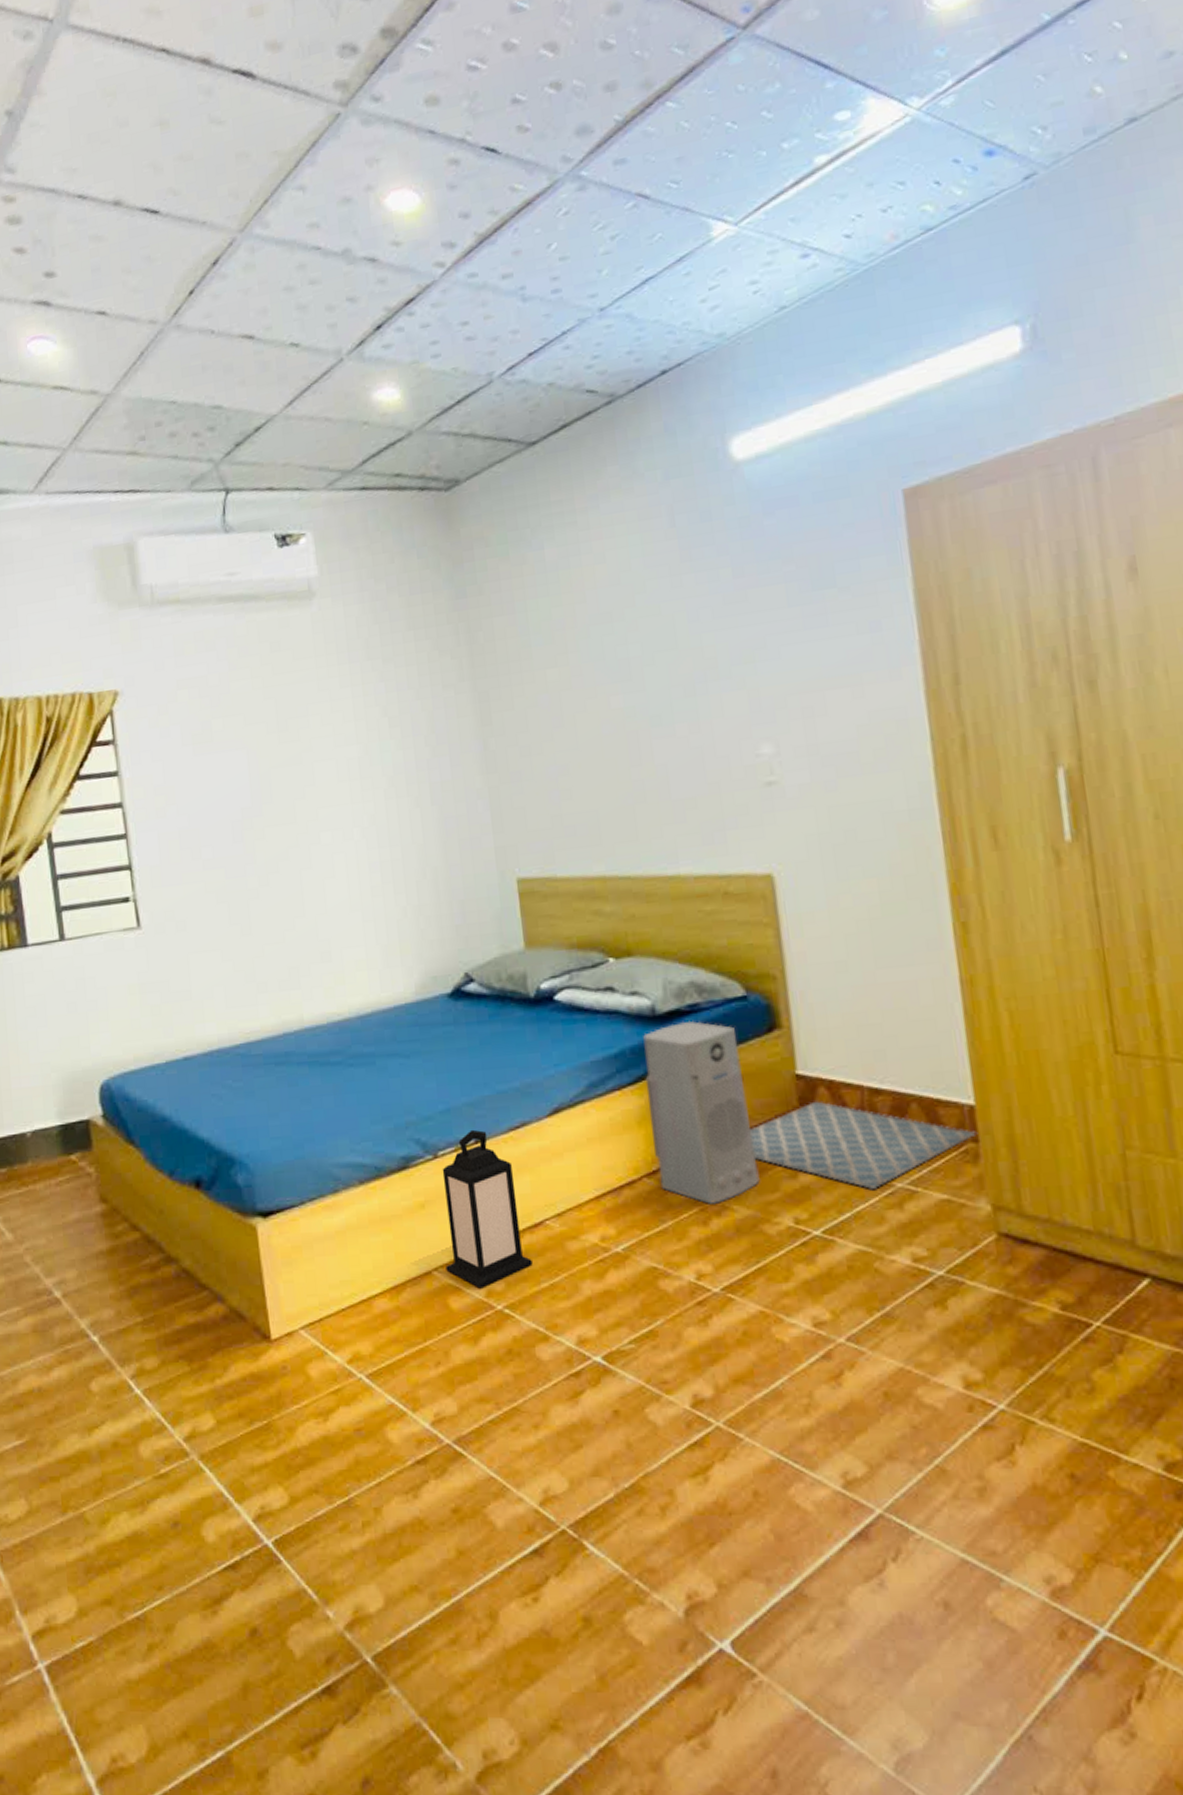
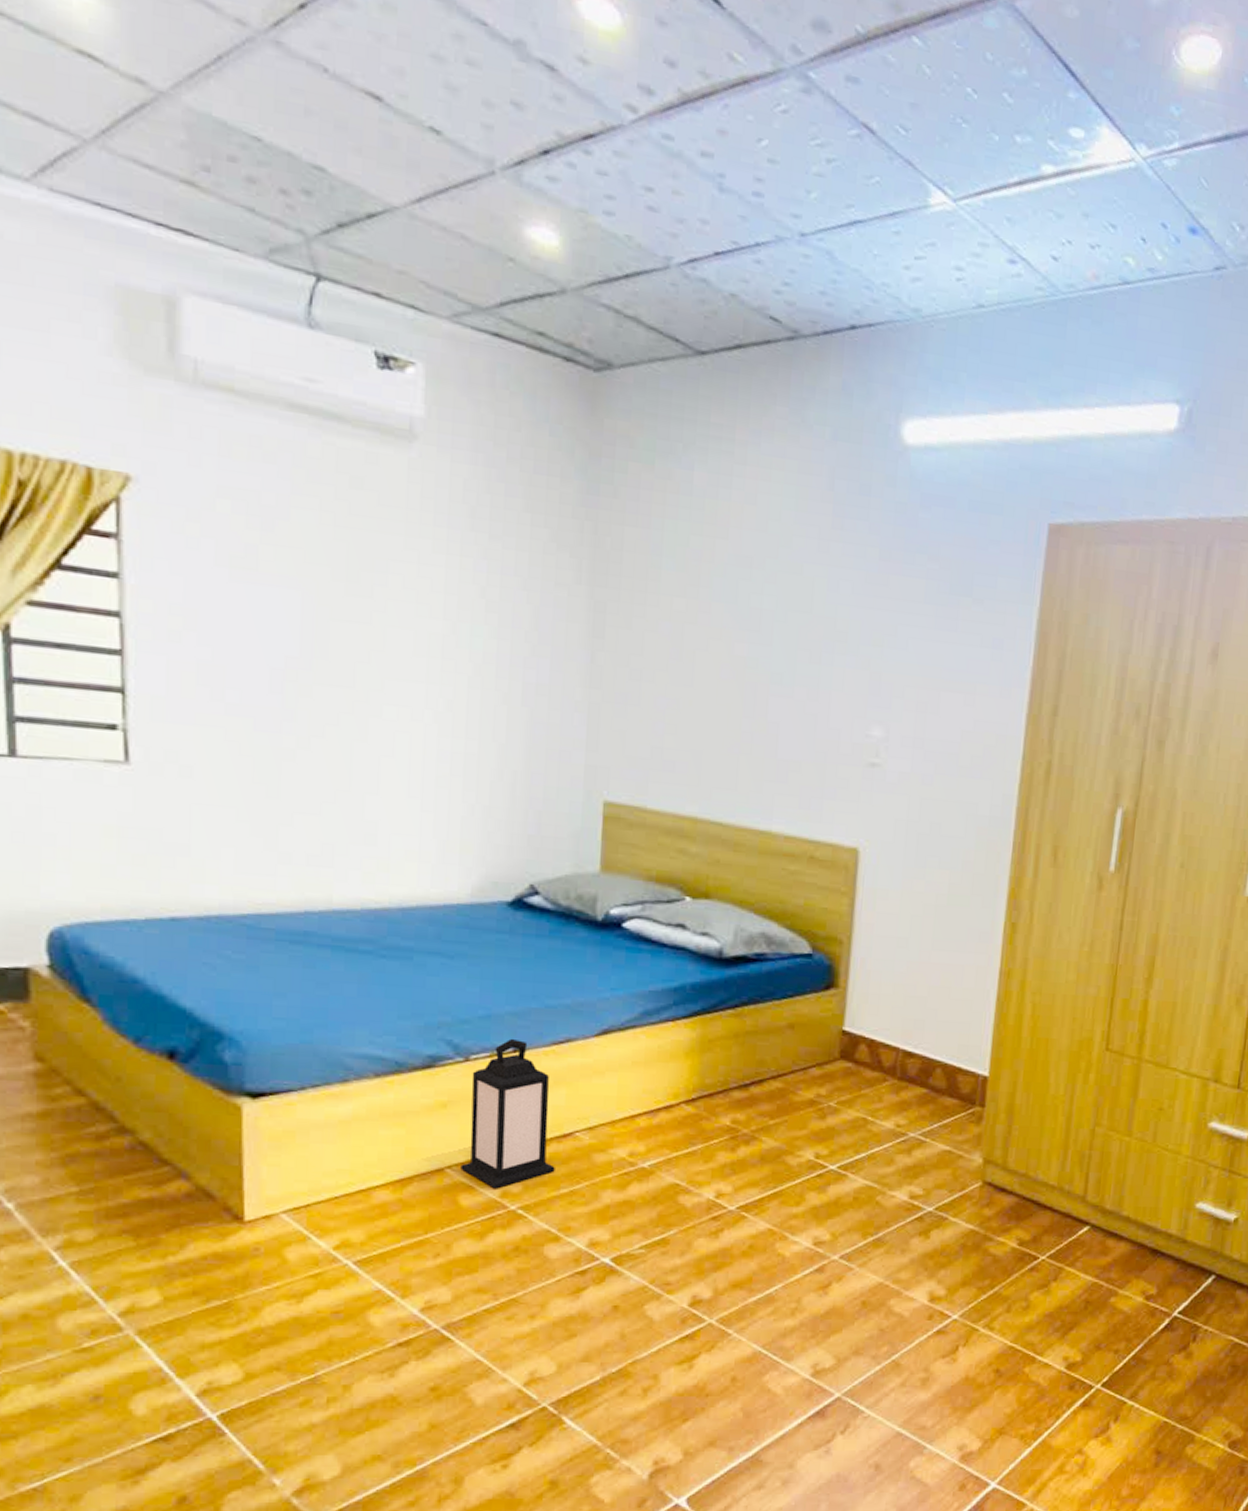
air purifier: present [643,1020,760,1204] -> none [697,967,796,1134]
bath mat: present [750,1101,978,1191] -> none [789,1055,986,1137]

